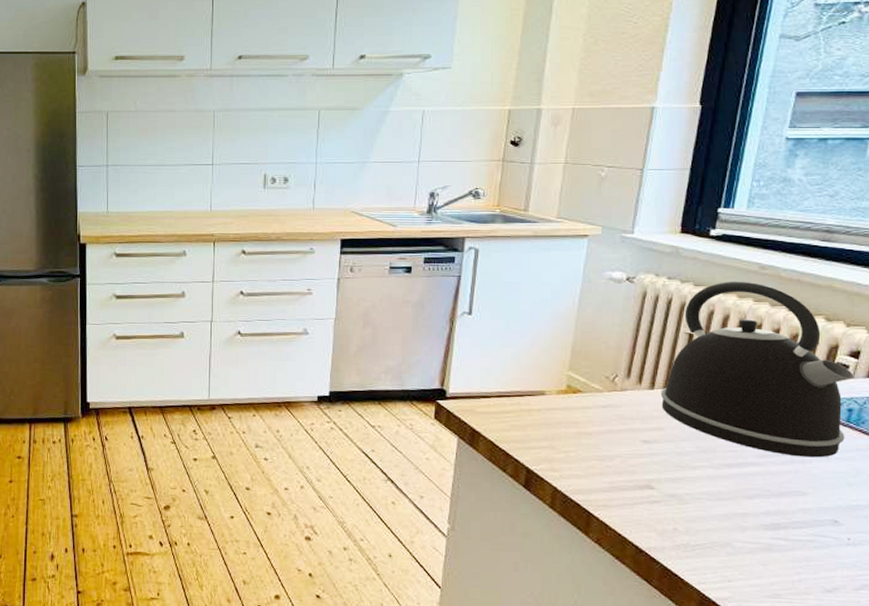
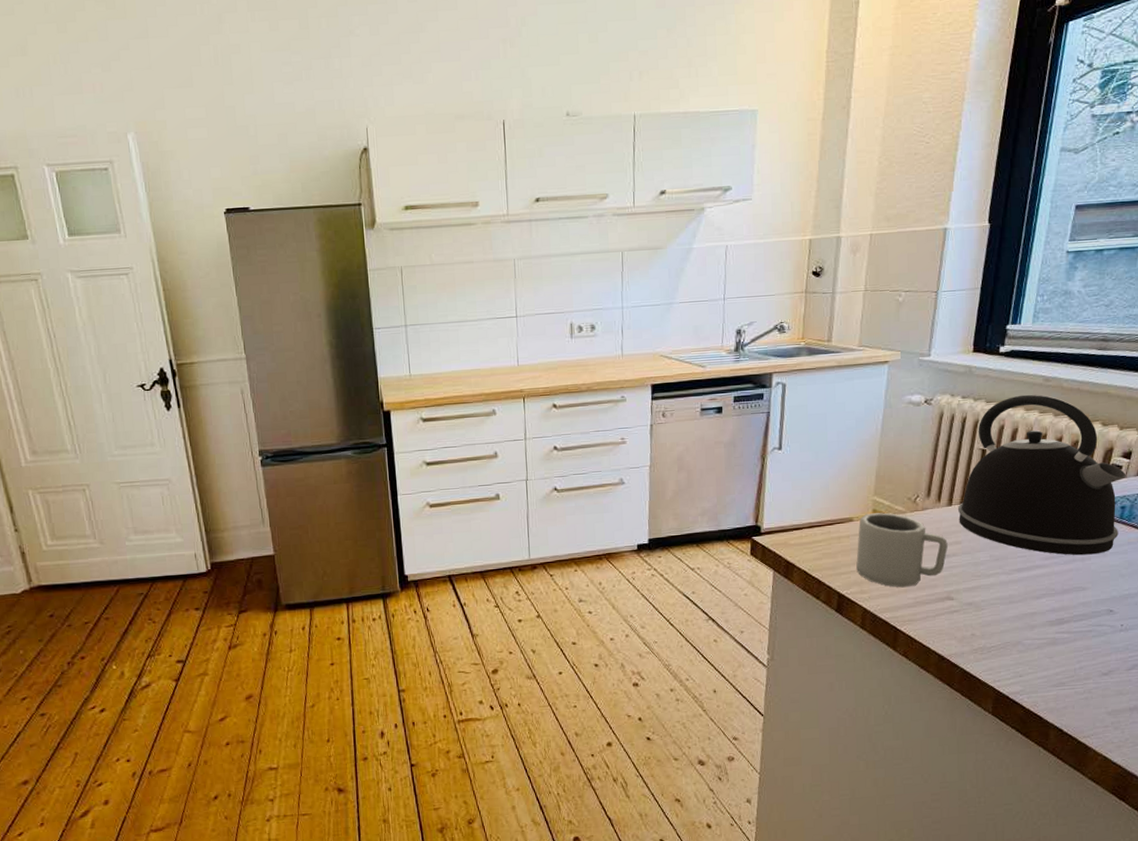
cup: none [547,389,649,470] -> present [856,512,948,588]

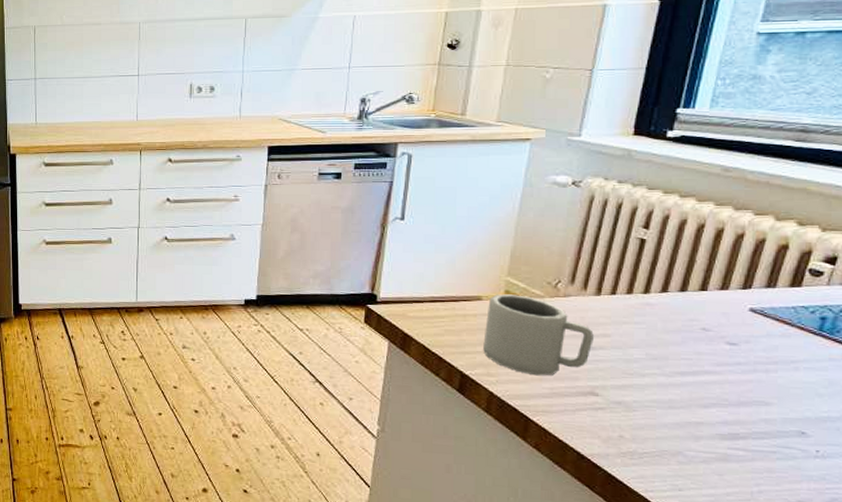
kettle: present [957,394,1126,556] -> none [607,184,829,367]

